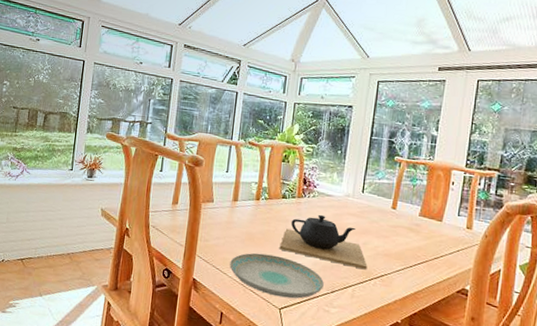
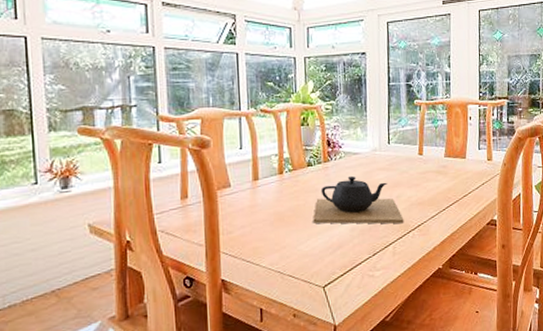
plate: present [230,253,324,299] -> none [261,230,364,275]

